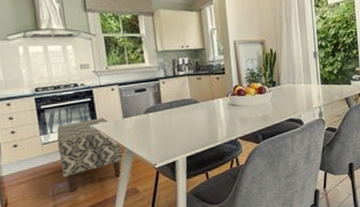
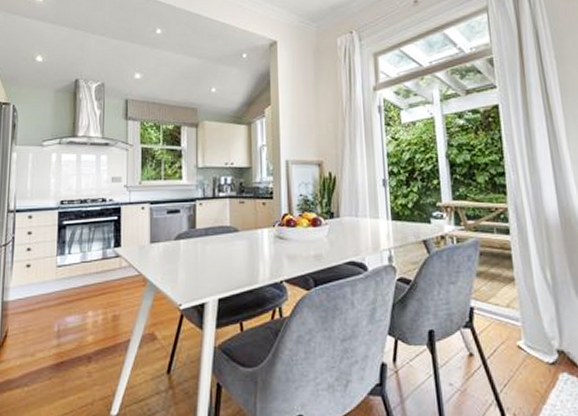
bench: present [56,117,123,191] -> none [72,240,144,328]

